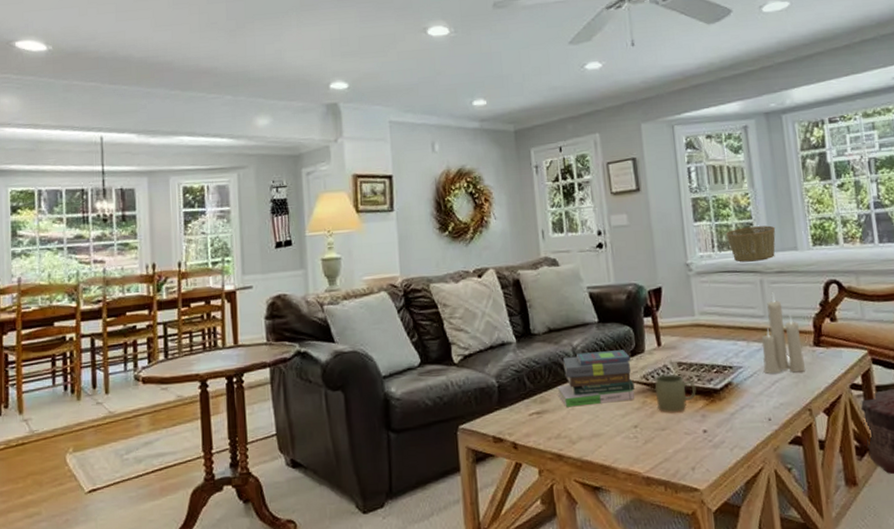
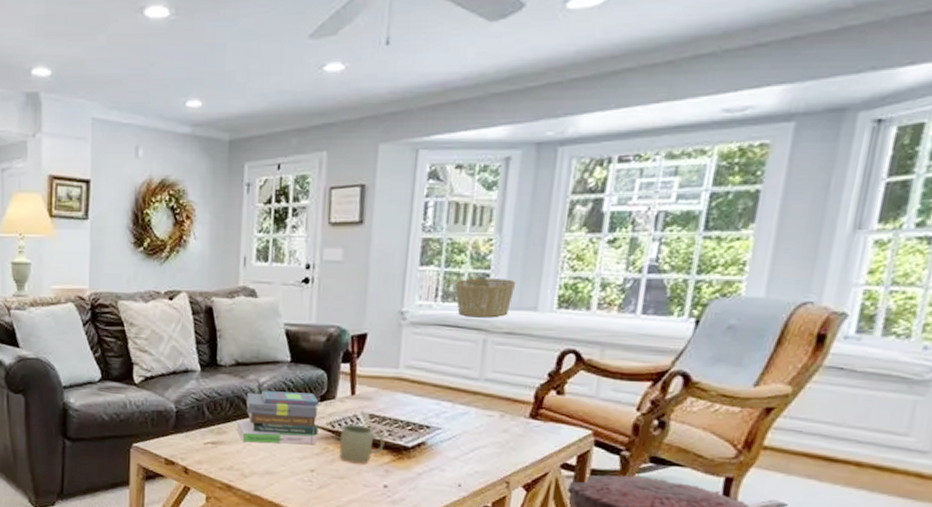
candle: present [762,292,806,374] -> none [464,354,517,443]

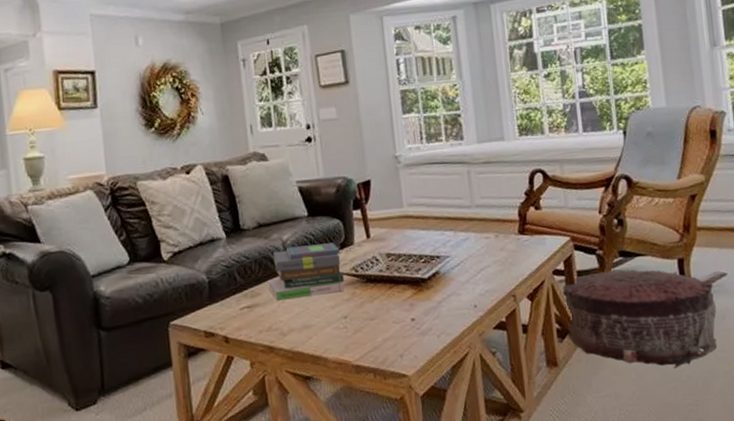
mug: present [339,424,385,464] -> none [363,264,405,303]
basket: present [454,278,517,318] -> none [434,116,483,153]

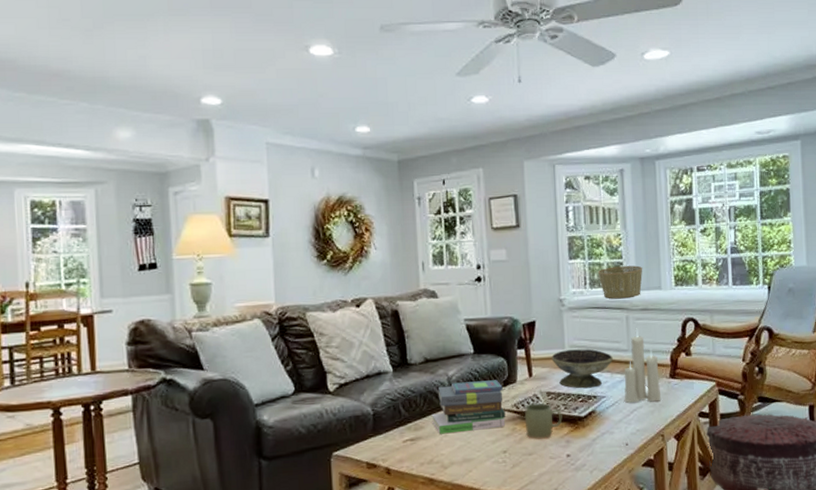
mug: none [363,264,405,303] -> present [524,402,563,439]
decorative bowl: none [389,206,456,249] -> present [551,349,613,389]
basket: none [434,116,483,153] -> present [597,265,643,299]
candle: none [468,182,511,262] -> present [624,328,662,403]

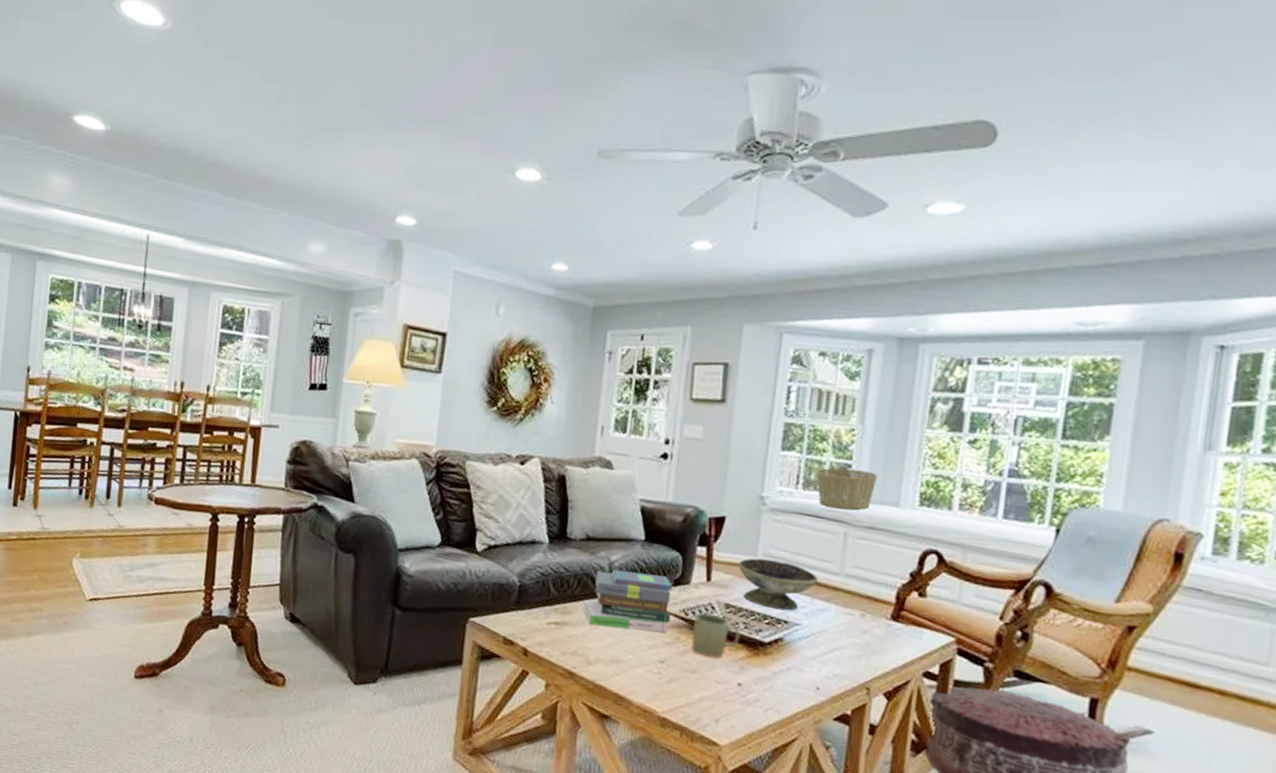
candle: present [624,328,662,403] -> none [823,549,879,646]

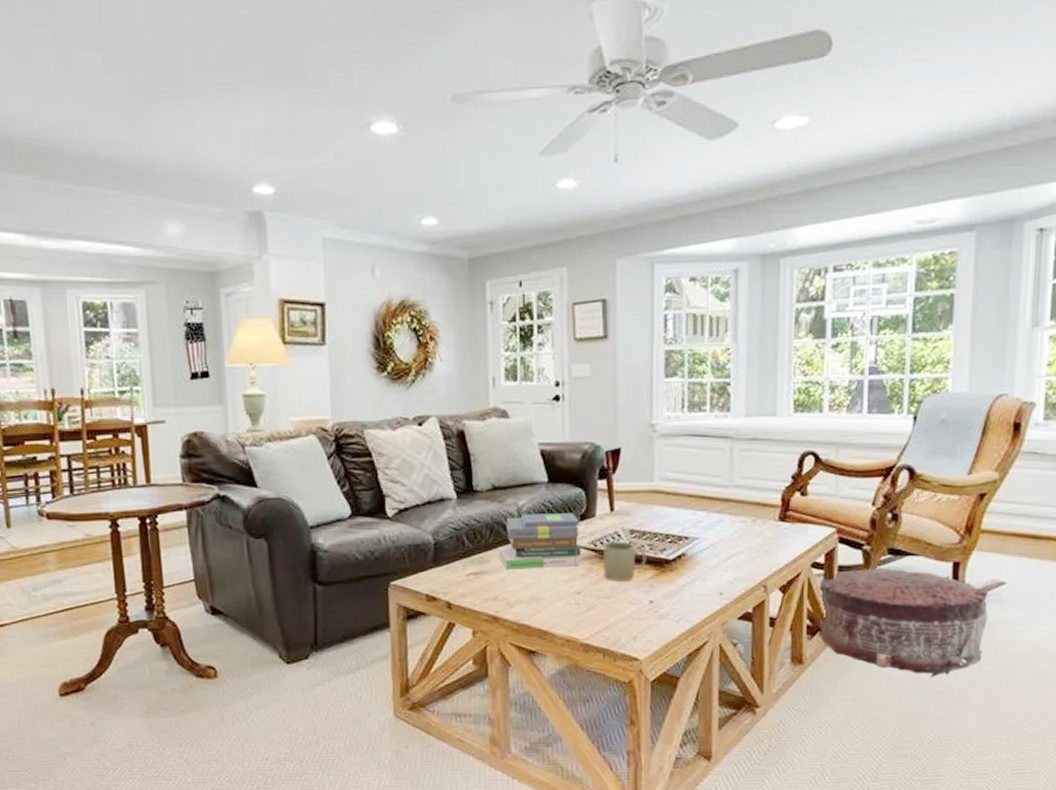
decorative bowl: present [738,558,818,611] -> none [637,482,711,528]
basket: present [815,468,878,510] -> none [698,386,755,426]

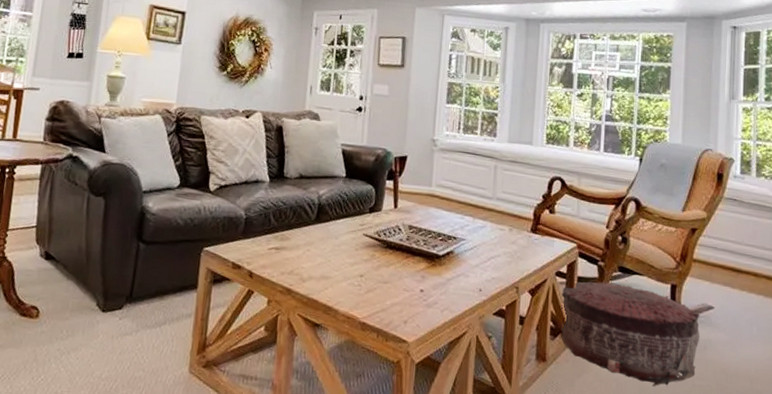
books: present [498,513,581,570] -> none [297,202,368,252]
mug: present [602,541,647,582] -> none [384,234,421,270]

